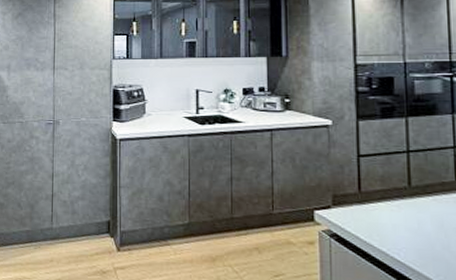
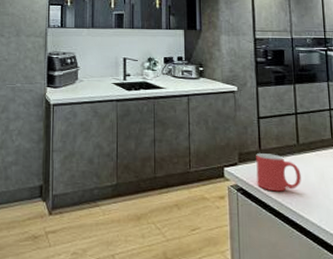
mug: none [354,196,413,240] -> present [256,153,301,192]

